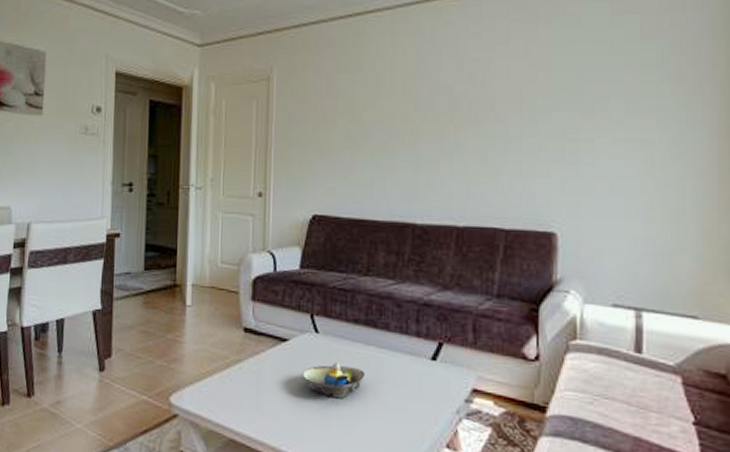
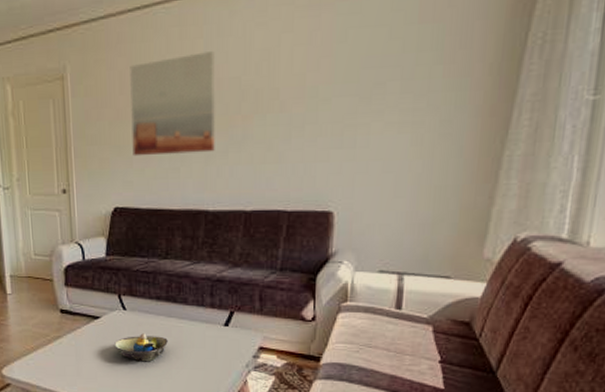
wall art: none [336,60,427,162] -> present [130,51,215,157]

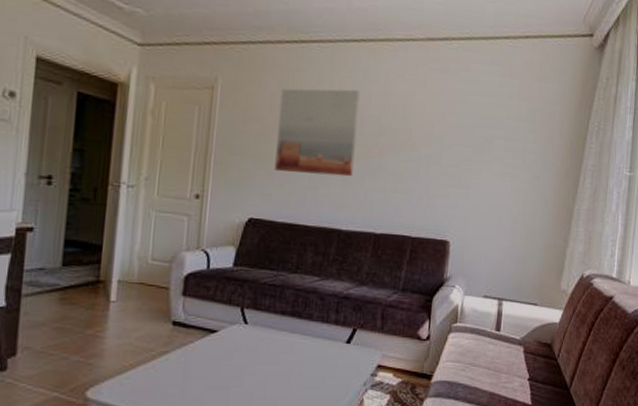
decorative bowl: present [113,333,168,361] -> none [228,349,288,380]

